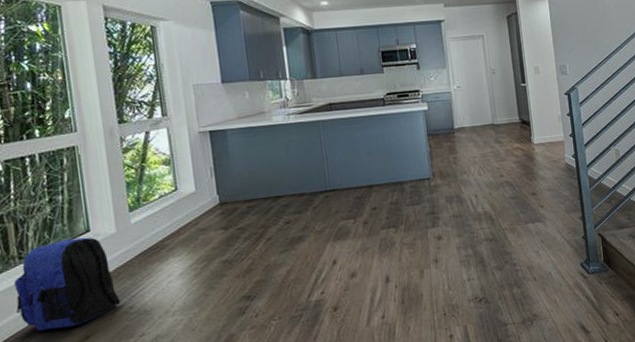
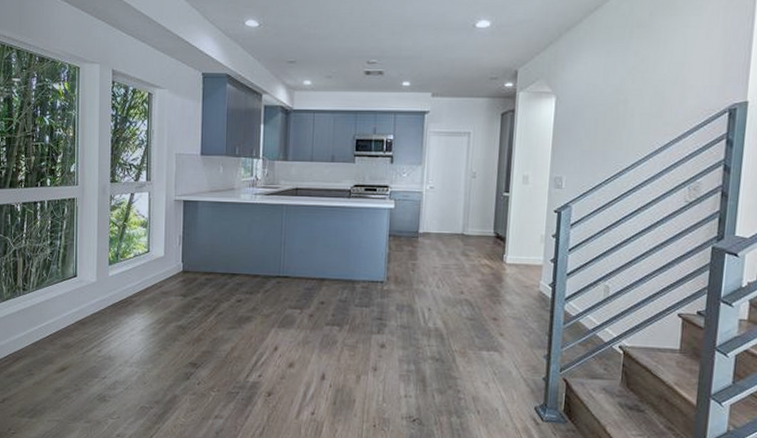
backpack: present [14,237,120,331] -> none [16,280,91,357]

